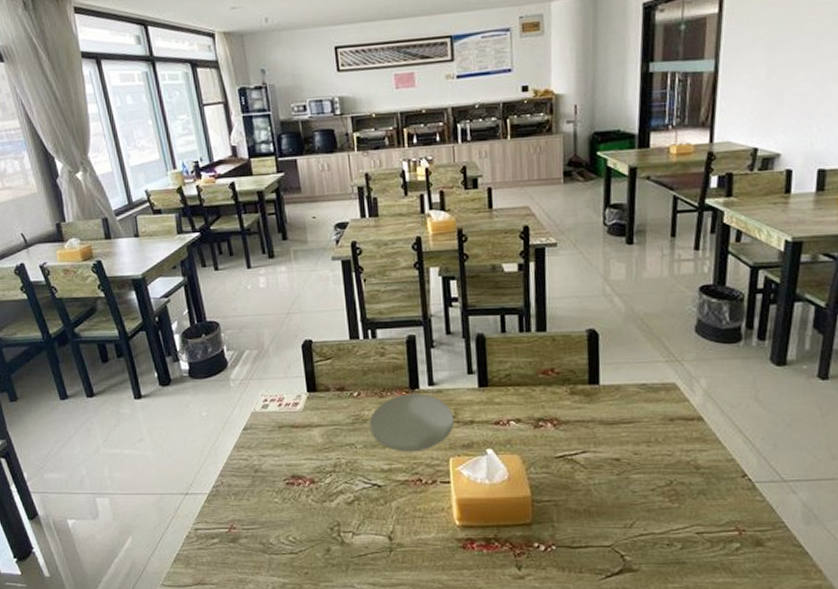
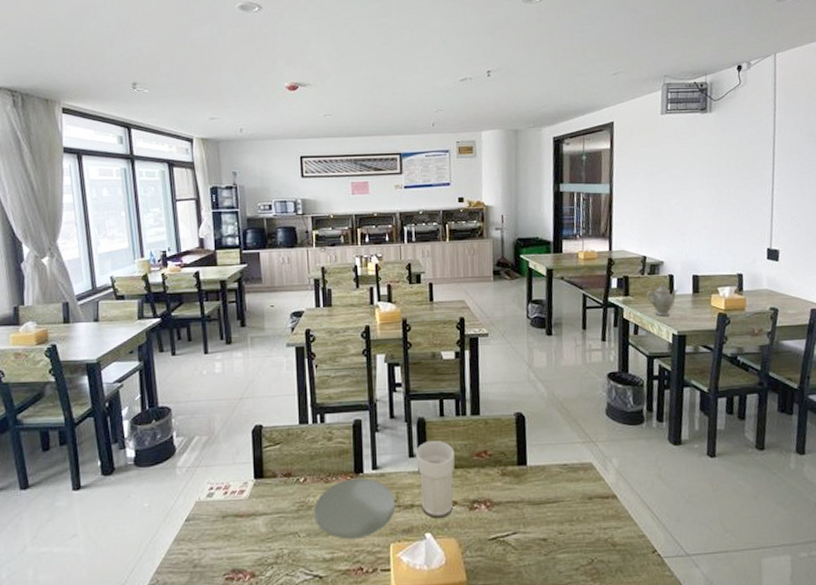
cup: none [475,358,518,435] -> present [416,441,455,518]
teapot: none [755,179,797,220] -> present [646,282,678,317]

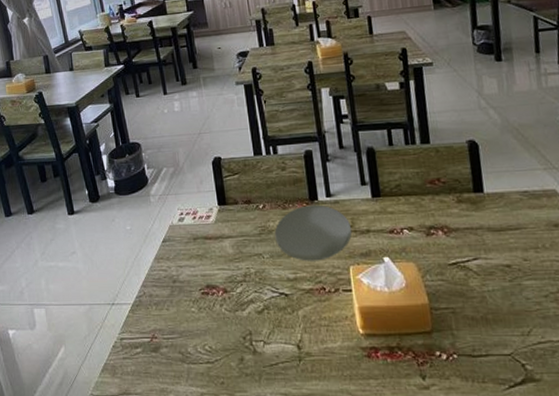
cup: present [416,441,455,518] -> none [367,169,409,243]

